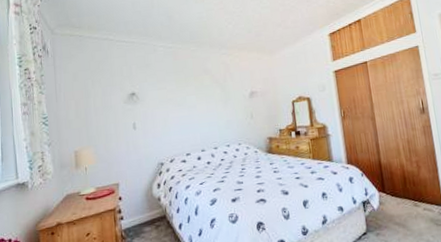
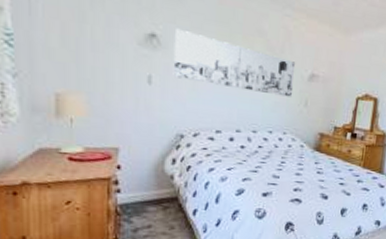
wall art: none [147,84,240,121] -> present [173,28,296,97]

